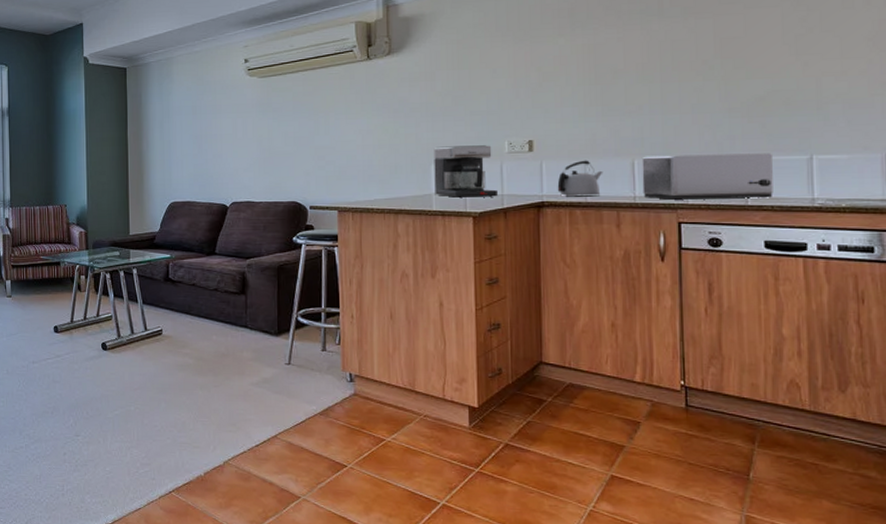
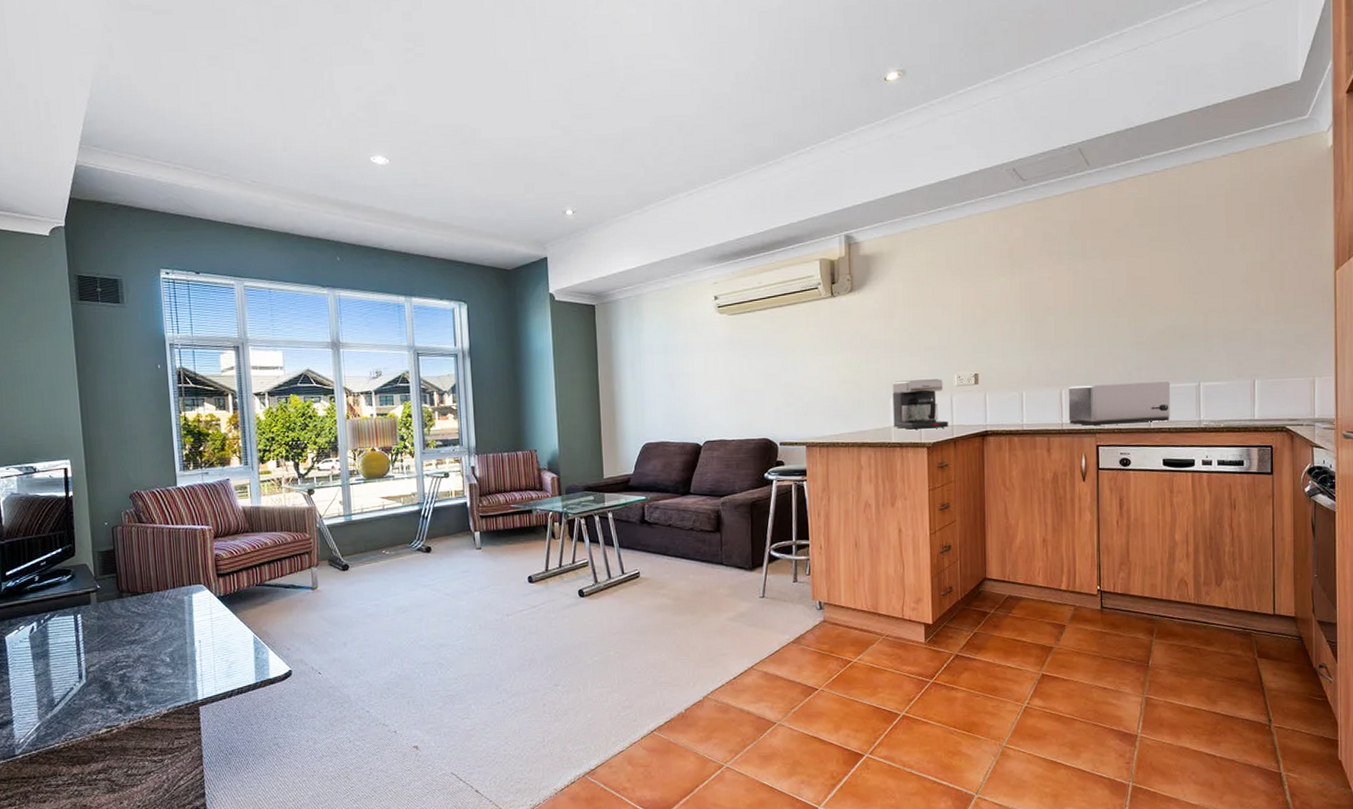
kettle: present [557,160,603,197] -> none [999,391,1037,426]

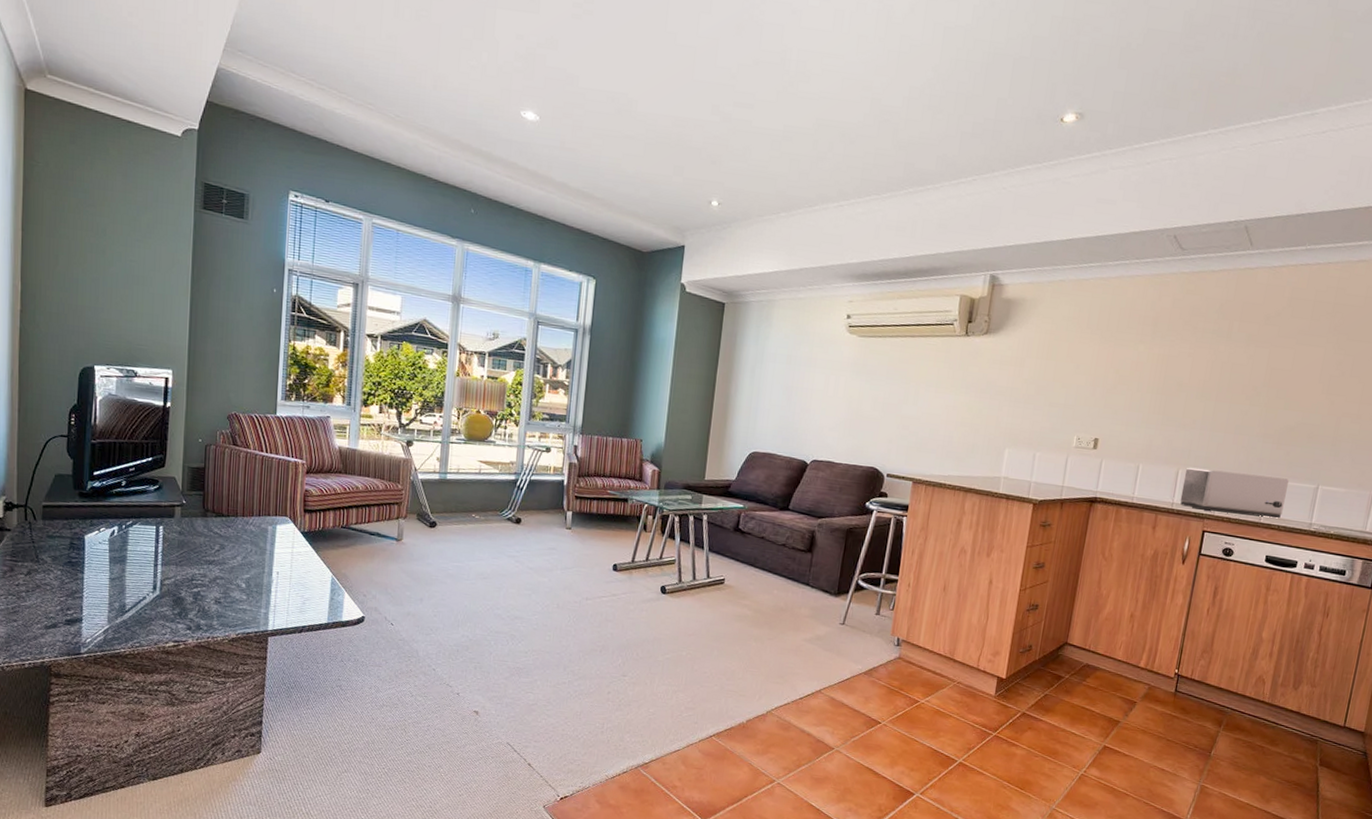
coffee maker: present [892,379,949,429] -> none [1003,432,1062,488]

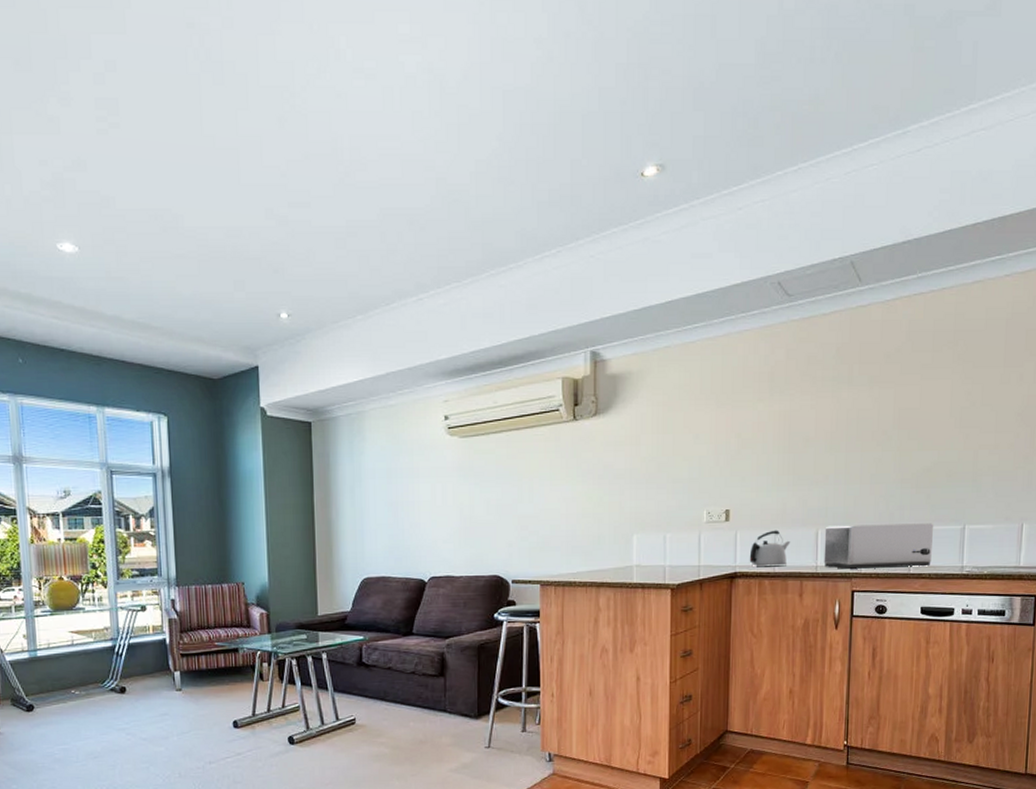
kettle: none [1110,463,1152,499] -> present [749,530,791,567]

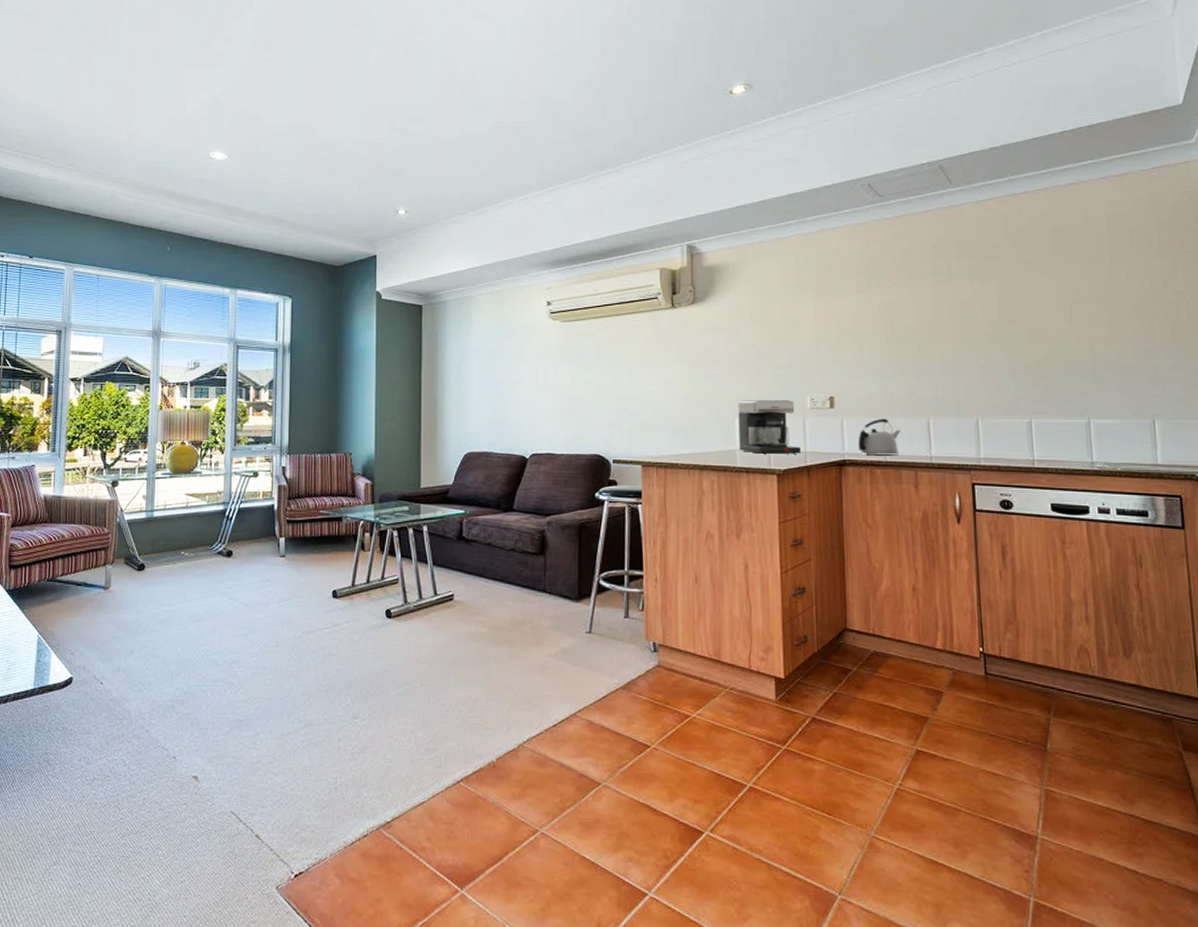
coffee maker: none [636,514,696,569] -> present [738,400,802,454]
toaster: present [824,523,934,569] -> none [936,416,1057,461]

